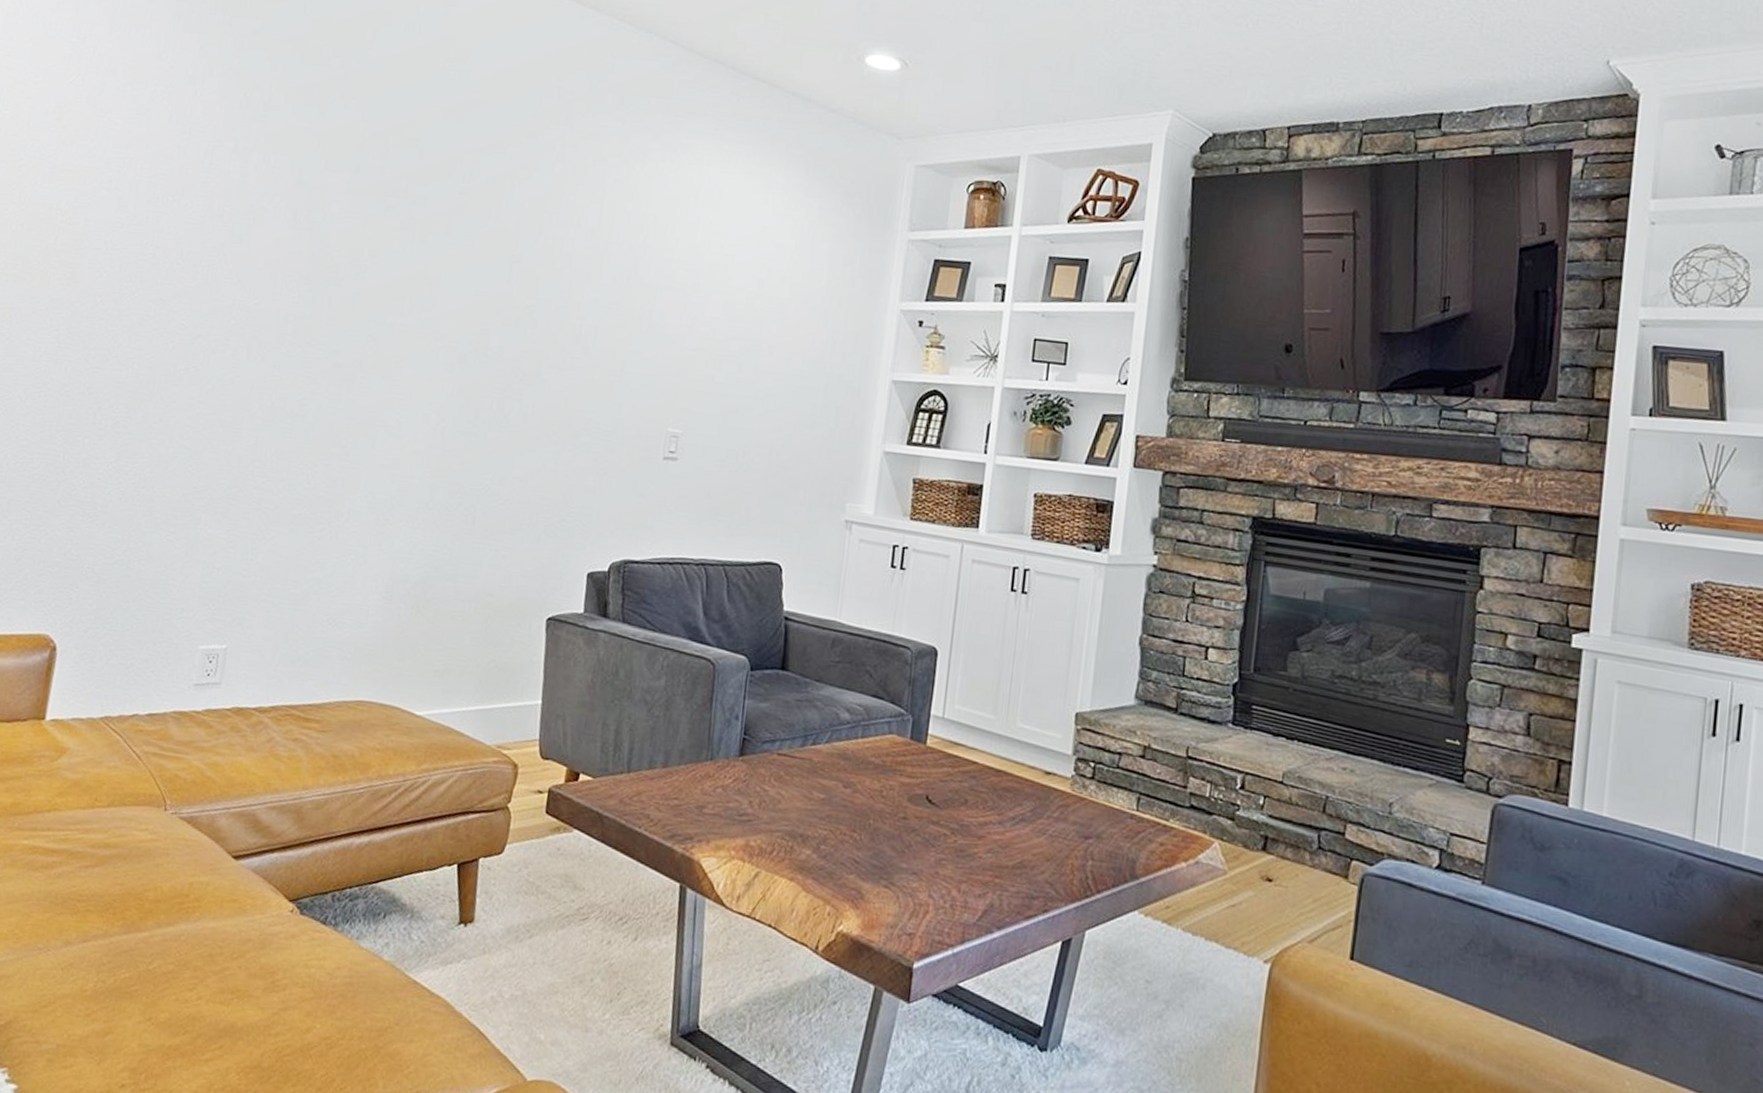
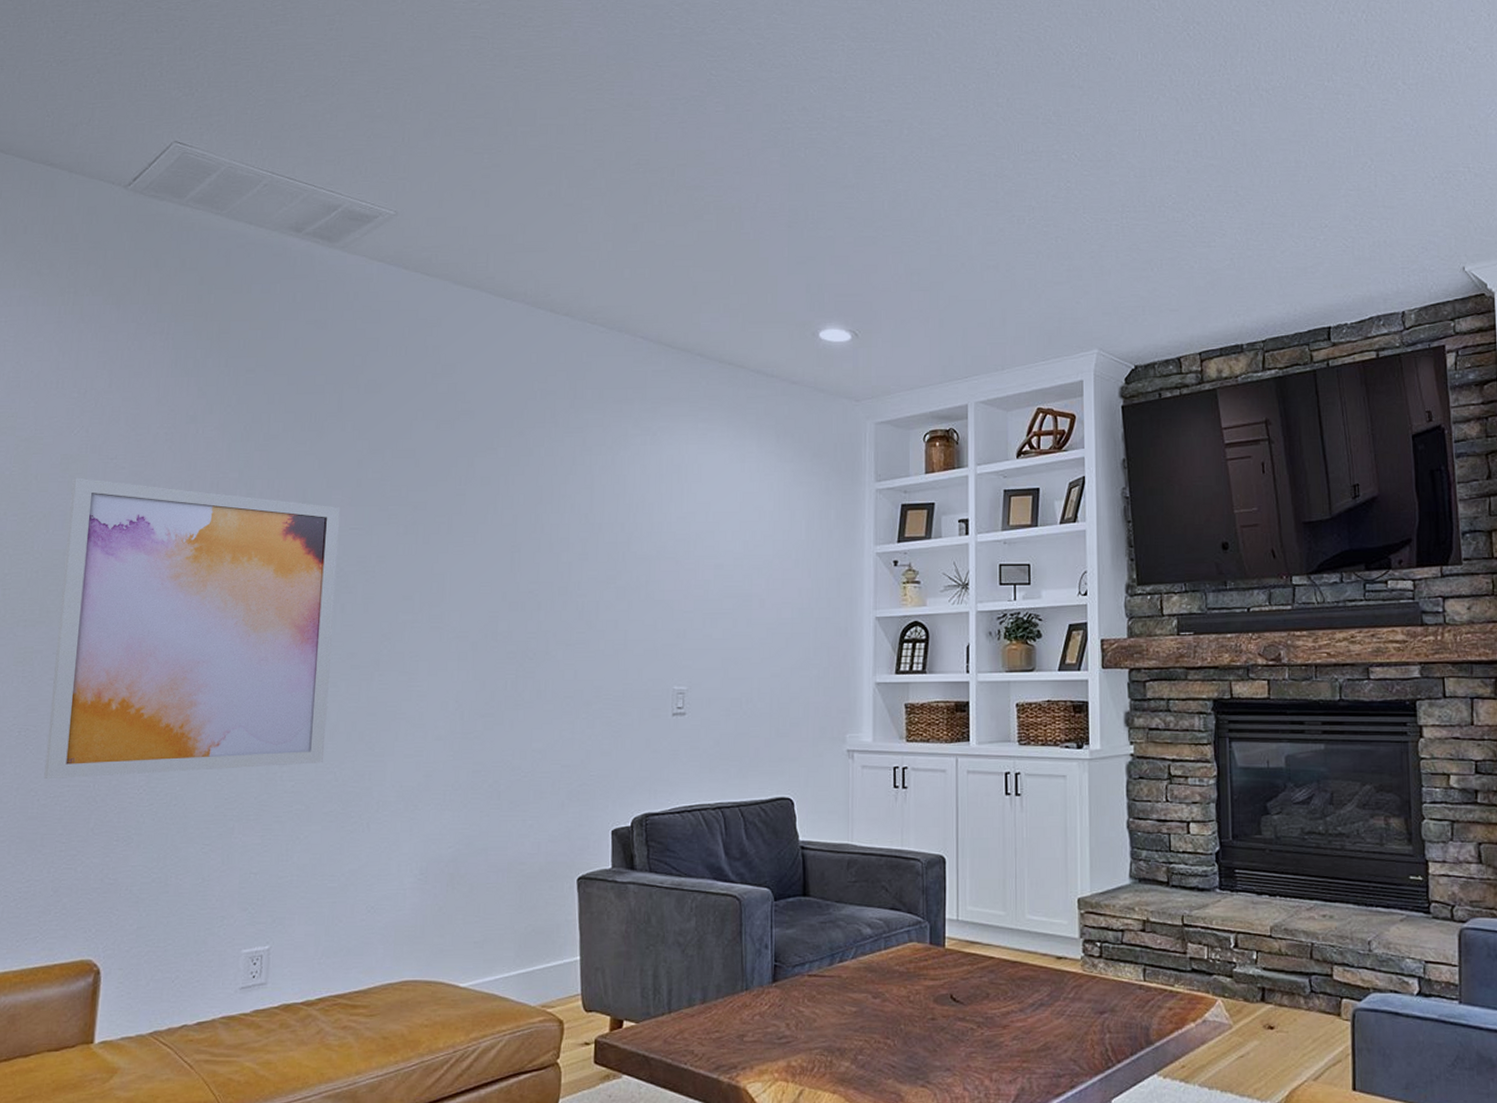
wall art: none [14,128,337,463] -> present [44,477,341,780]

